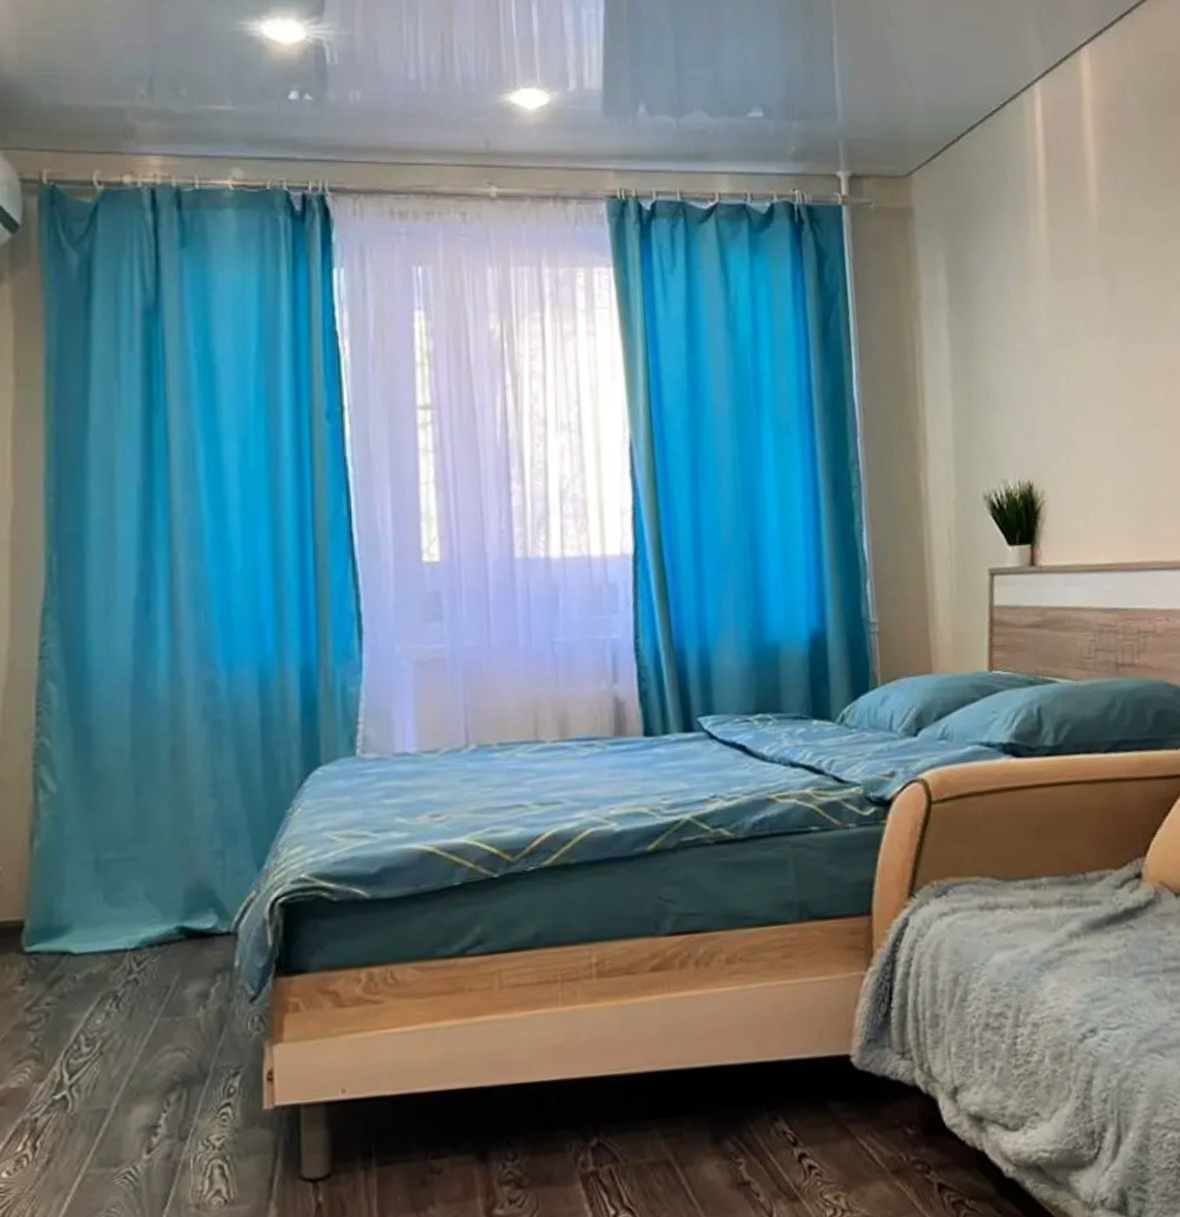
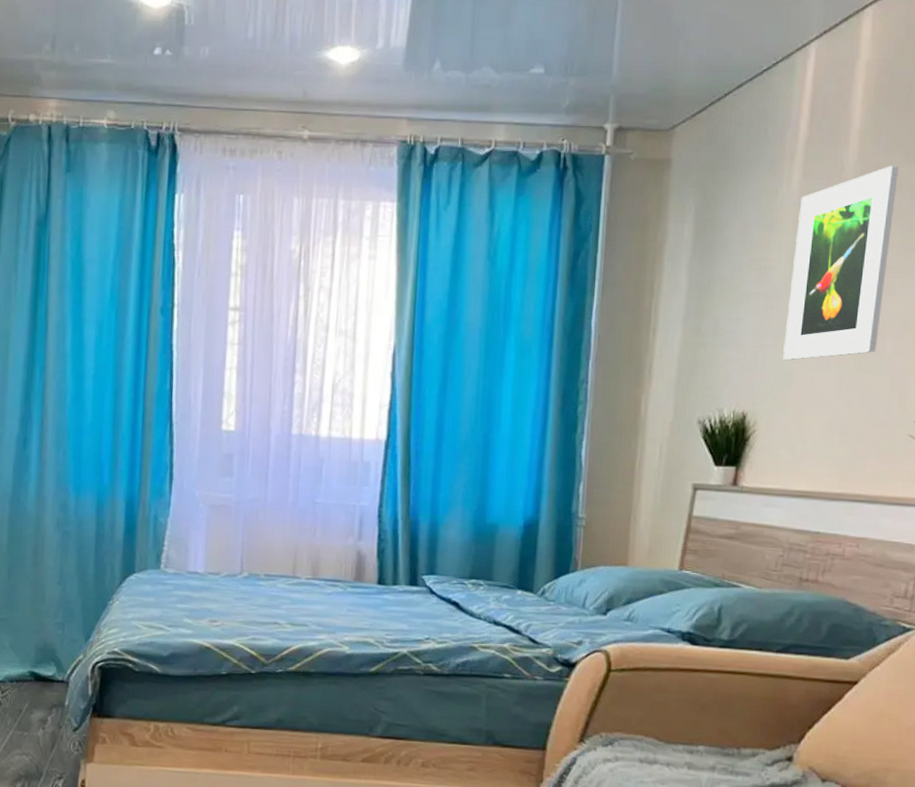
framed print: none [1051,207,1150,420] -> present [783,165,899,360]

